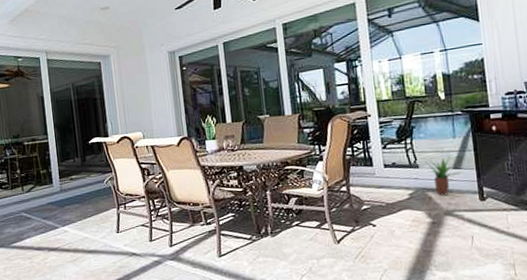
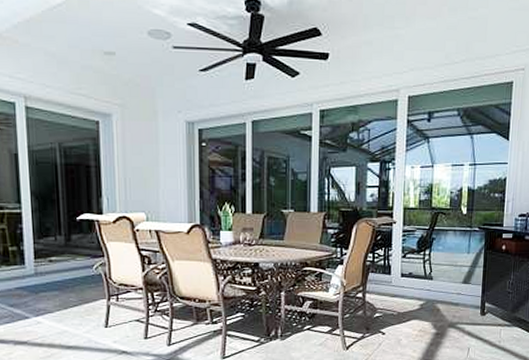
potted plant: present [425,155,462,196] -> none [439,270,470,309]

